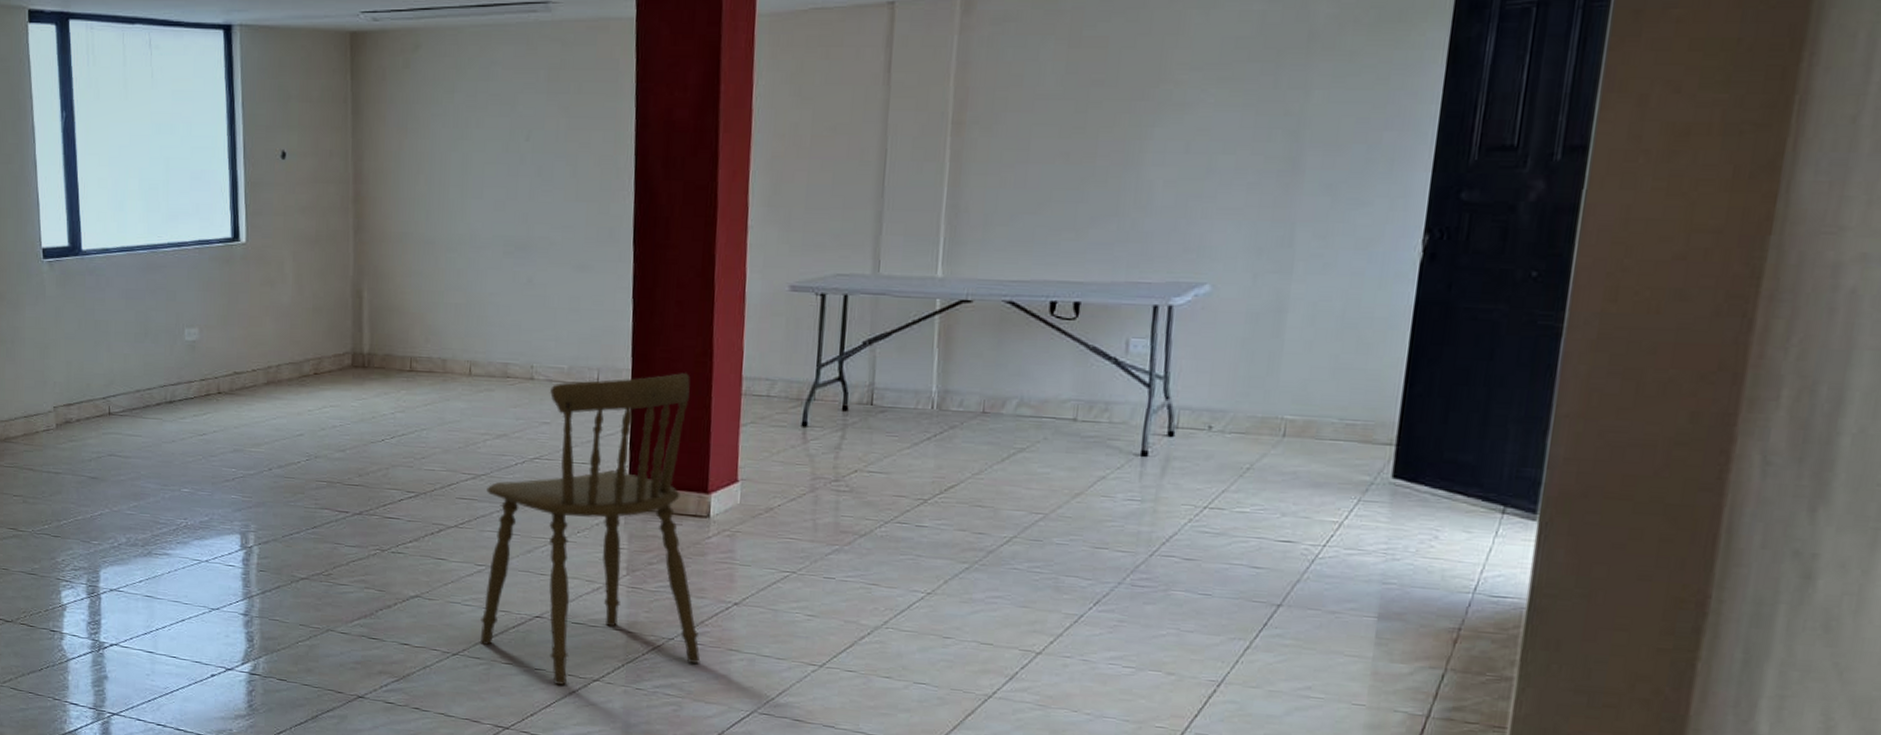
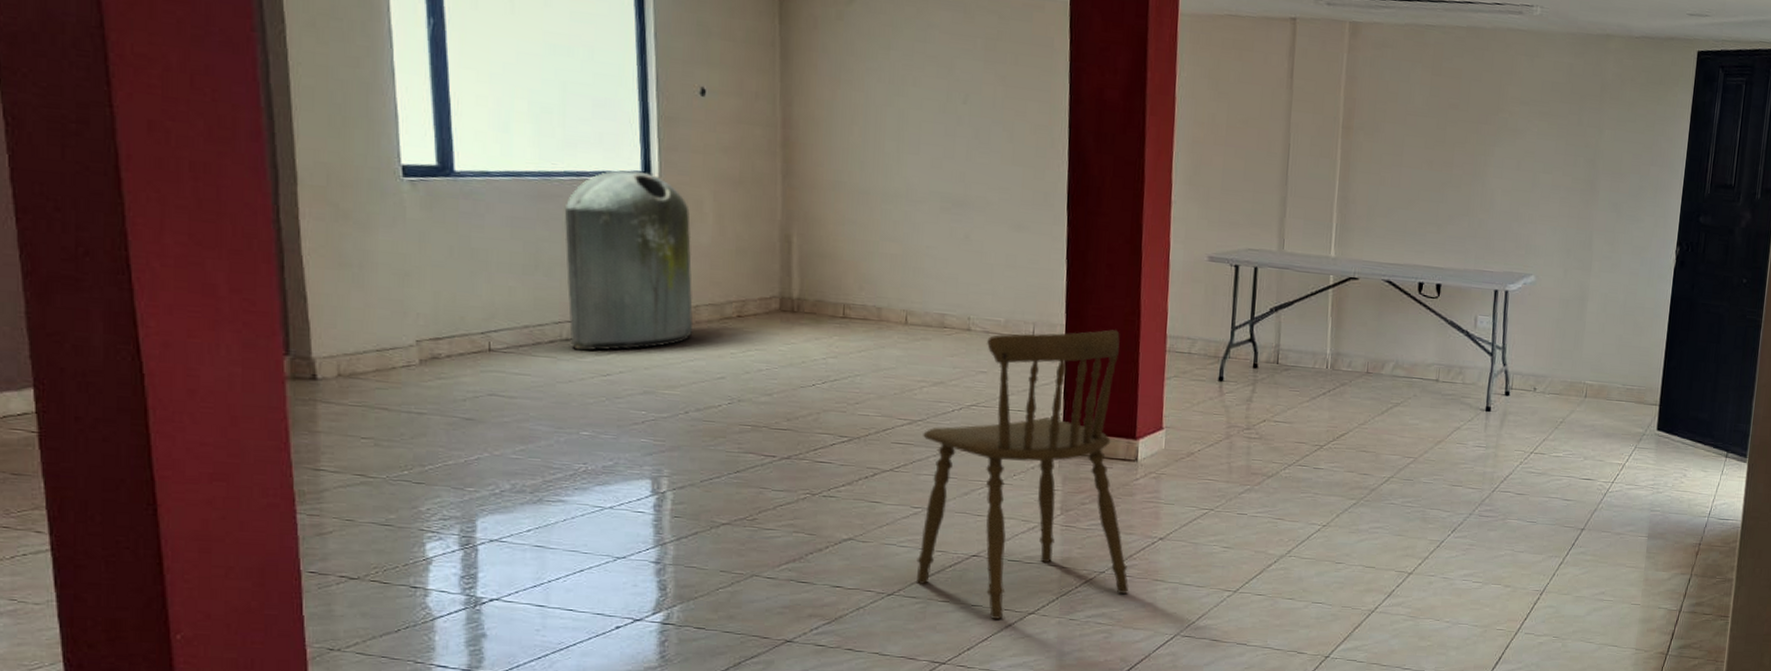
trash can: none [168,238,276,412] -> present [564,170,693,351]

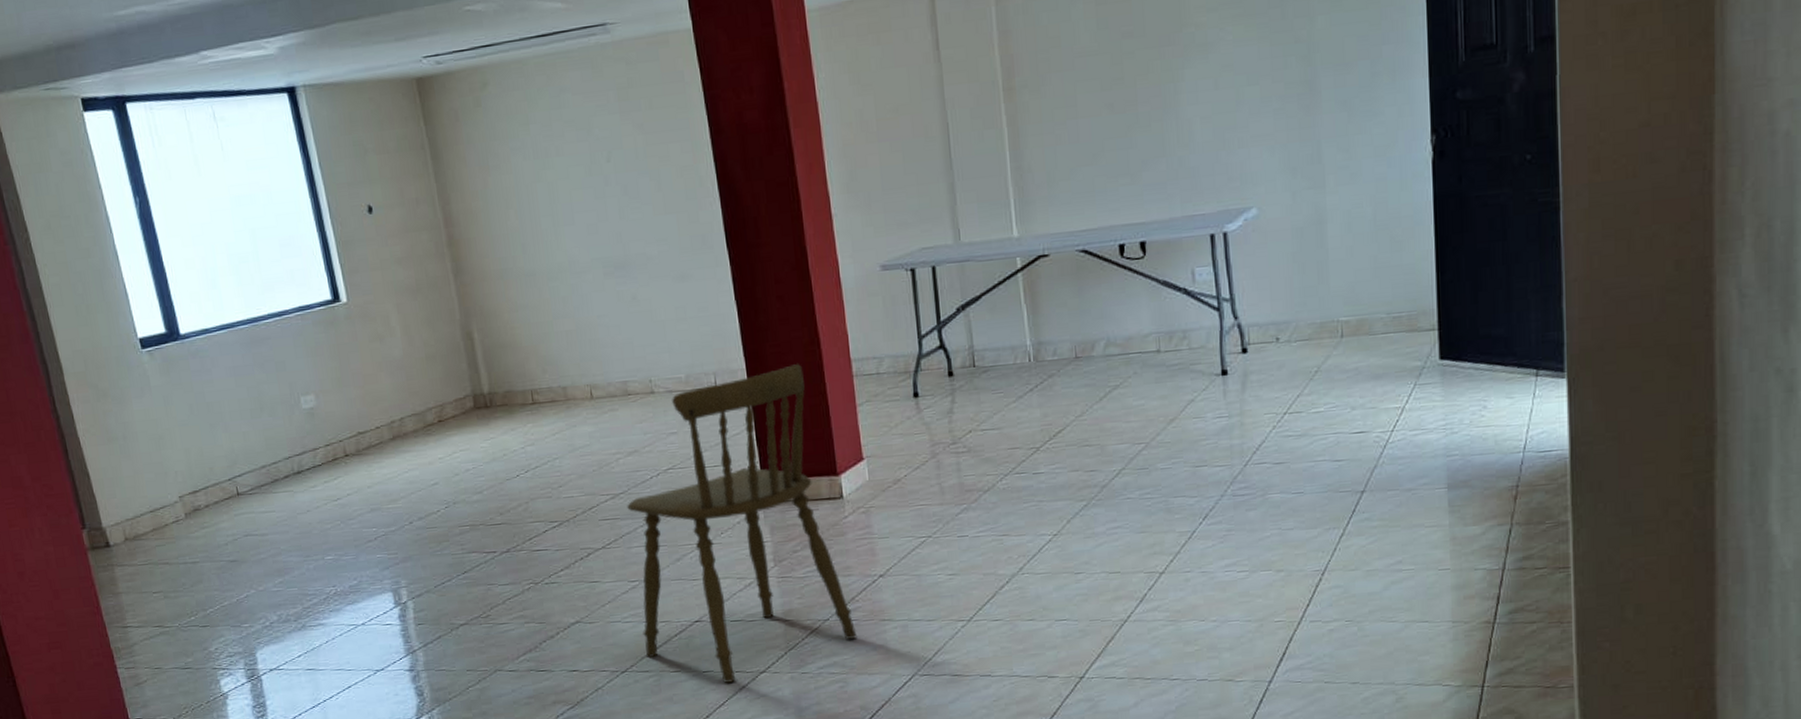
trash can: present [564,170,693,351] -> none [274,300,403,481]

